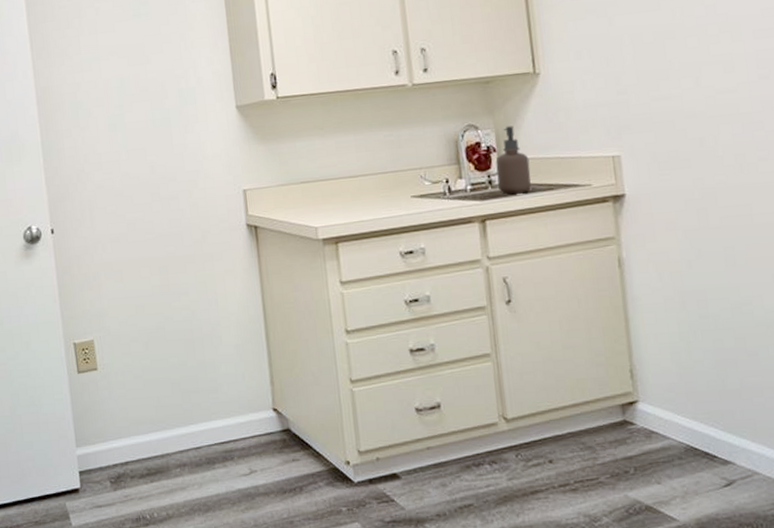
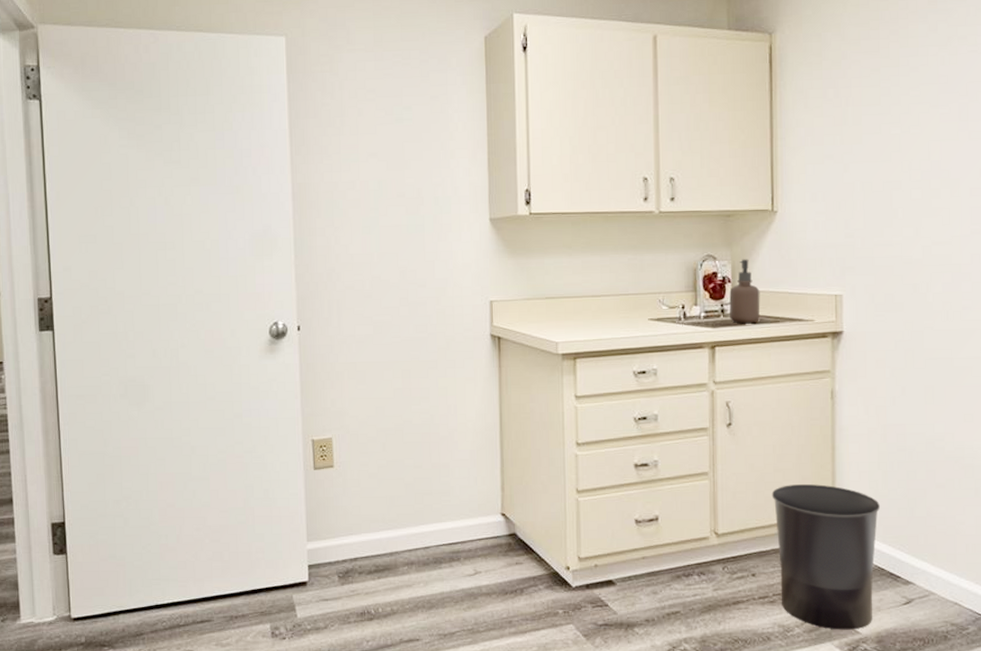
waste bin: none [562,360,690,518] -> present [771,484,881,630]

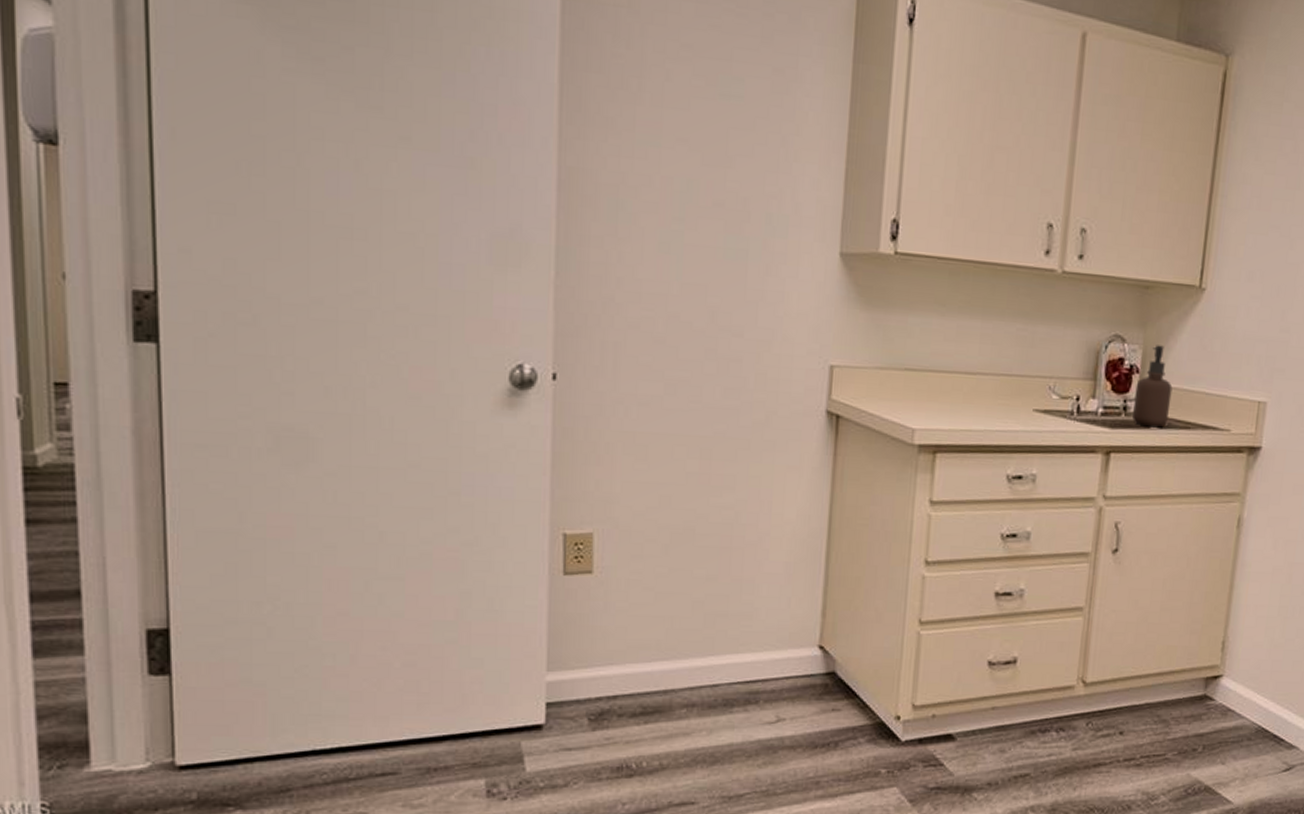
waste bin: present [771,484,881,630] -> none [1149,627,1275,799]

